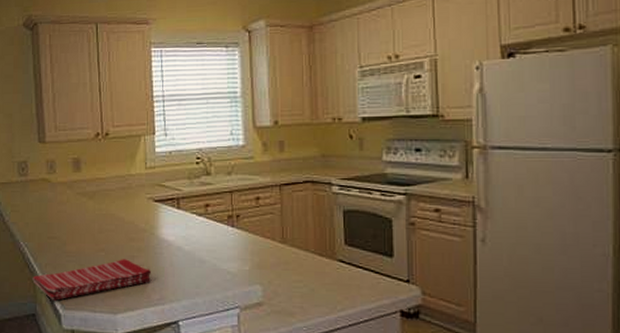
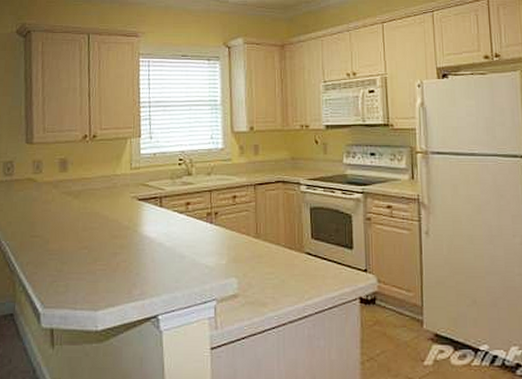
dish towel: present [32,259,152,301] -> none [12,256,134,299]

